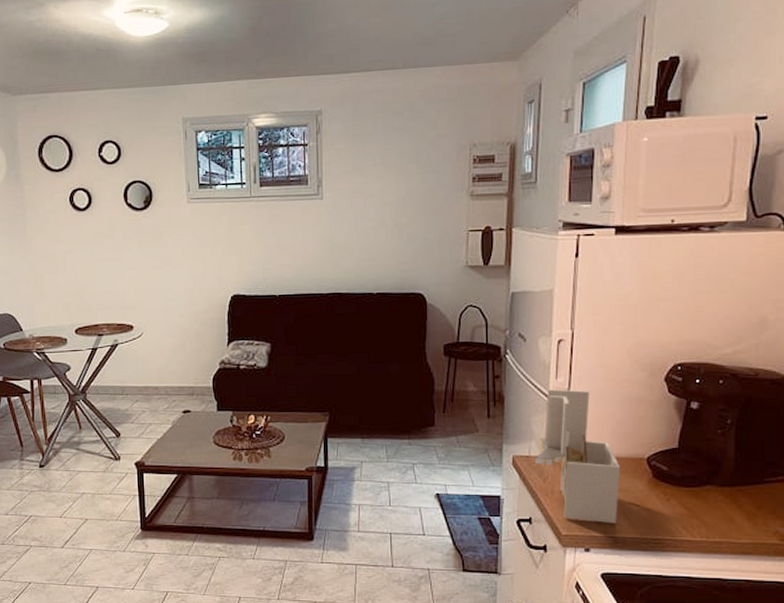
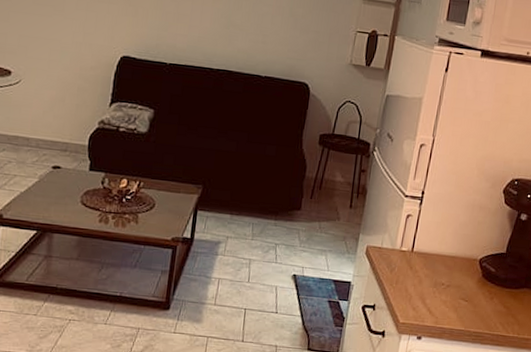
utensil holder: present [535,389,621,524] -> none [386,188,457,316]

